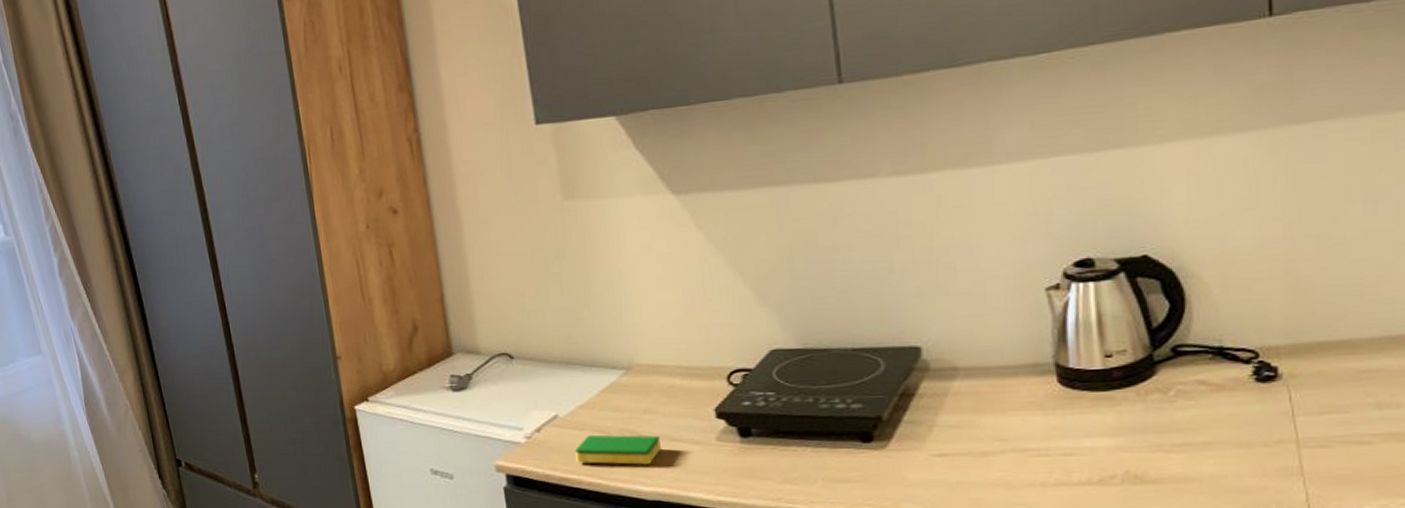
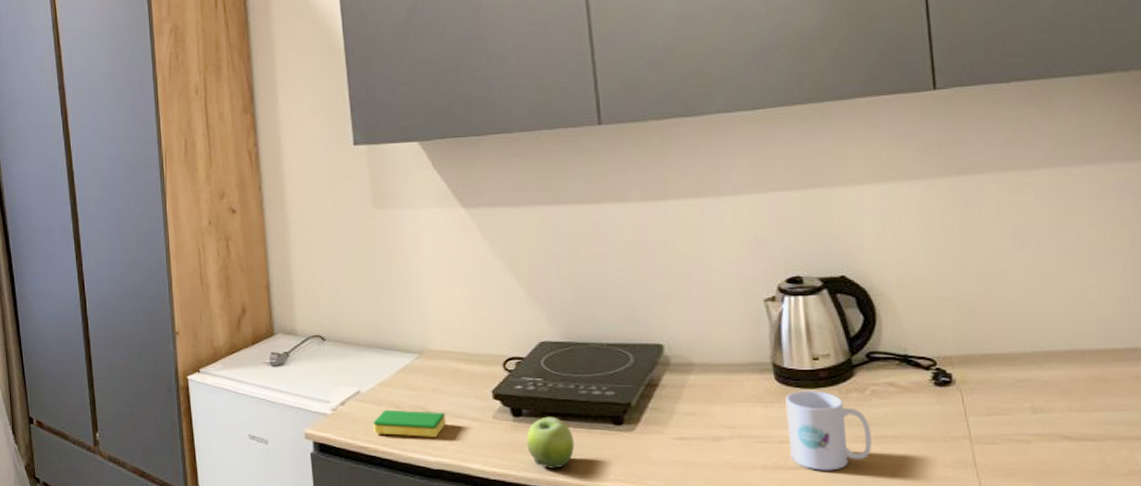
fruit: none [757,435,815,495] -> present [526,416,575,469]
mug: none [1070,393,1175,486] -> present [785,390,872,471]

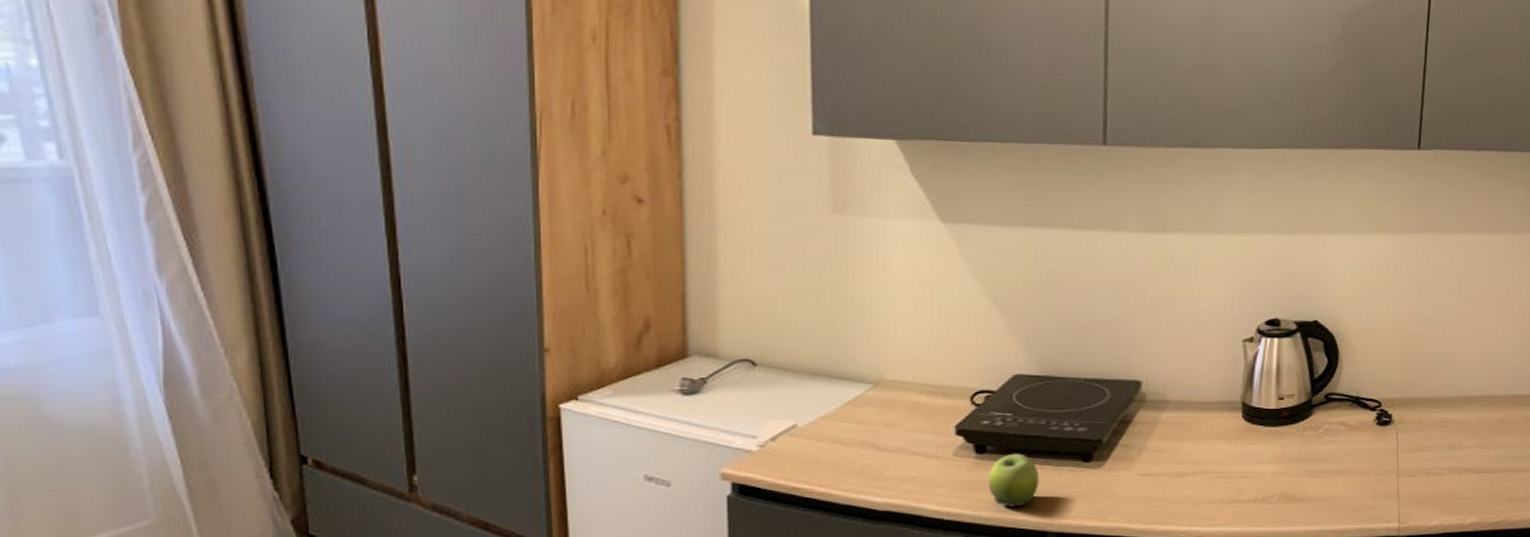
dish sponge: present [373,409,446,437] -> none [810,445,899,476]
mug: present [785,390,872,471] -> none [1246,428,1319,503]

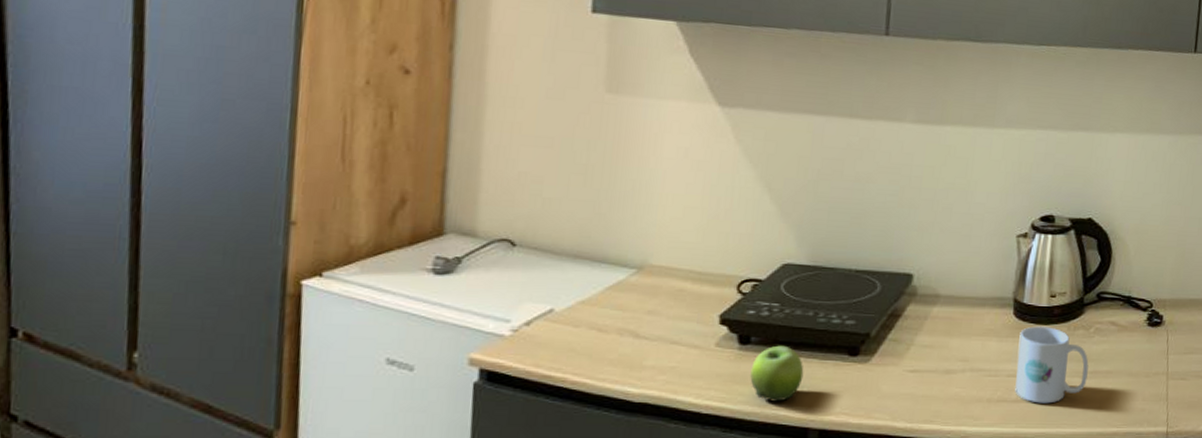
mug: none [1246,428,1319,503] -> present [1015,326,1089,404]

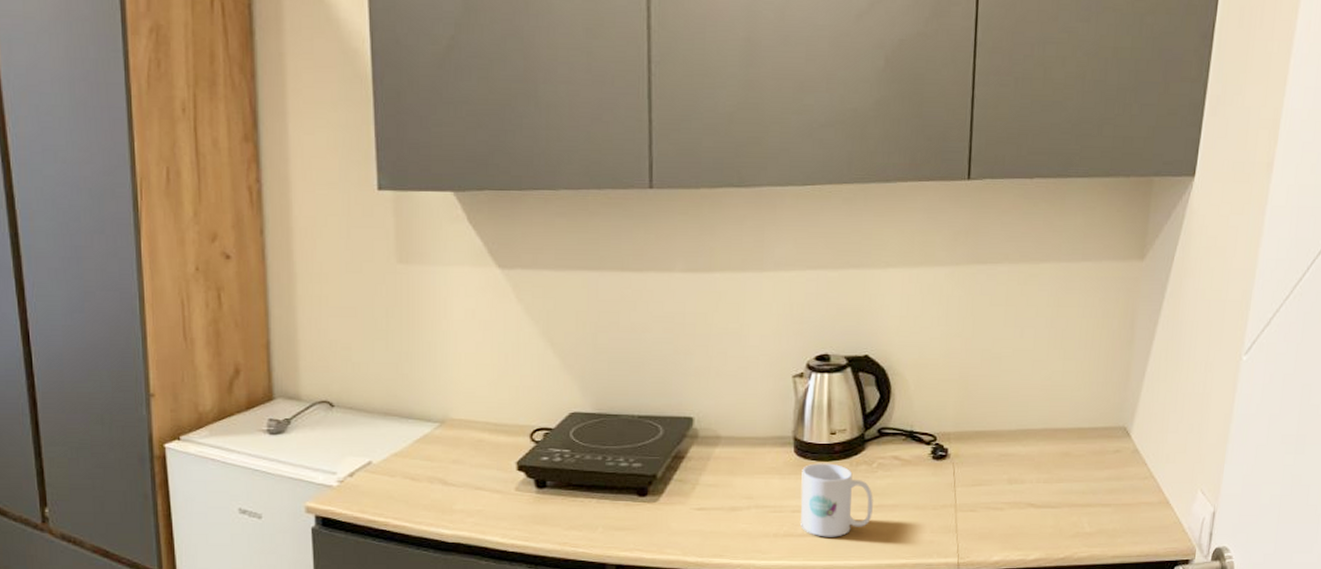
fruit: present [750,345,804,402] -> none [549,488,598,540]

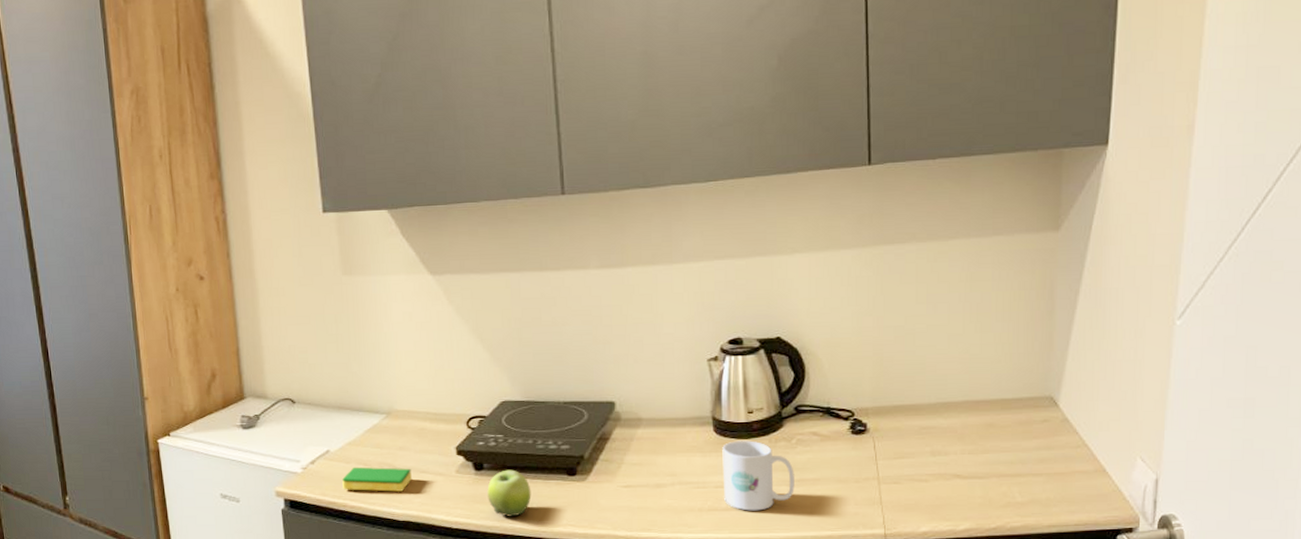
dish sponge: none [385,481,465,510] -> present [342,466,412,492]
fruit: none [549,488,598,540] -> present [487,469,532,517]

